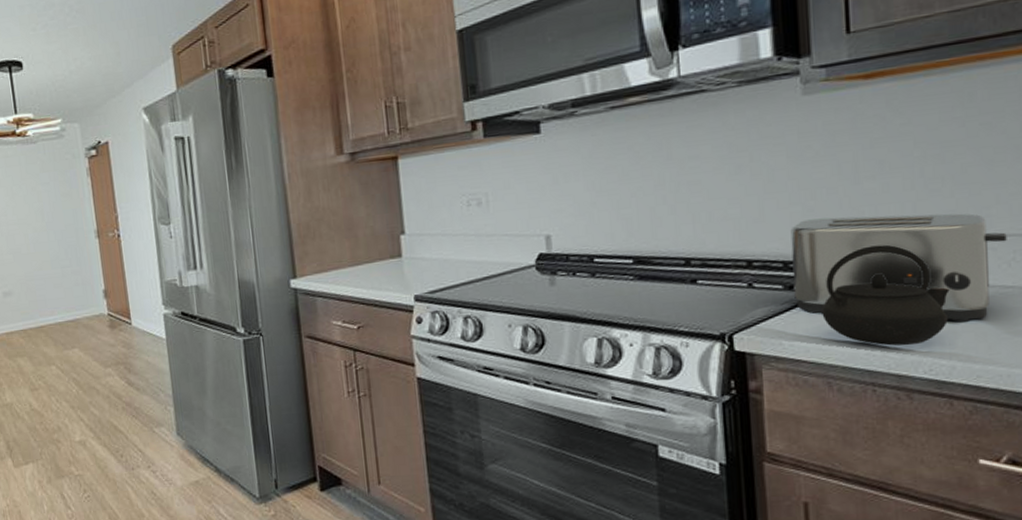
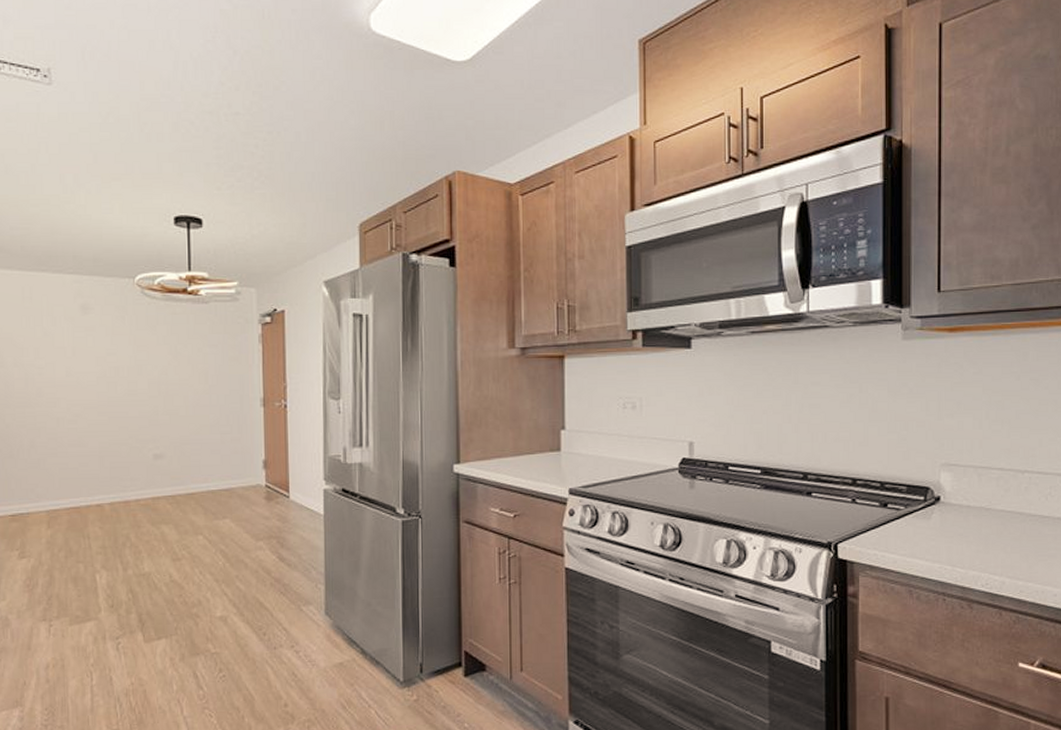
toaster: present [790,213,1007,322] -> none [887,447,1046,544]
kettle: present [821,244,950,346] -> none [908,473,1003,562]

